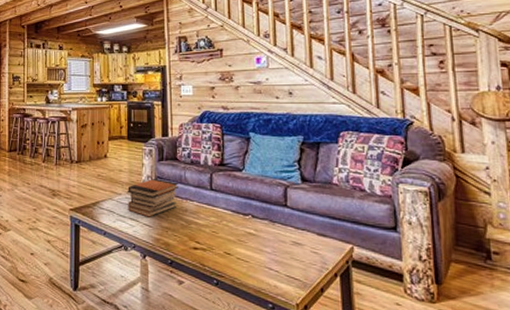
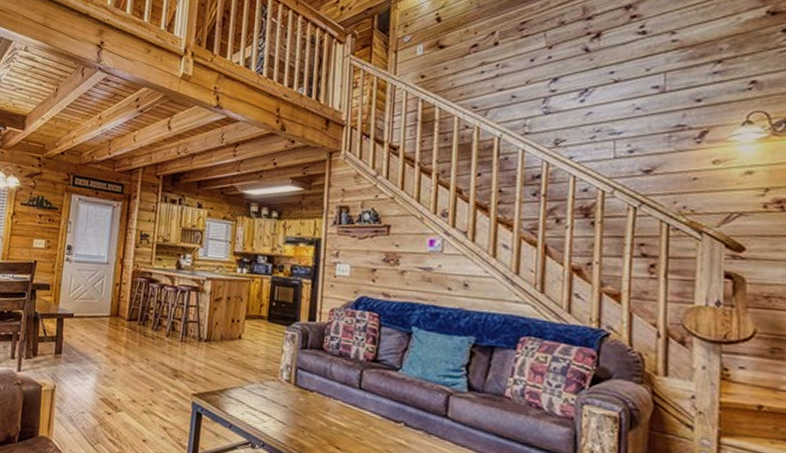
book stack: present [128,178,179,217] -> none [260,368,323,413]

